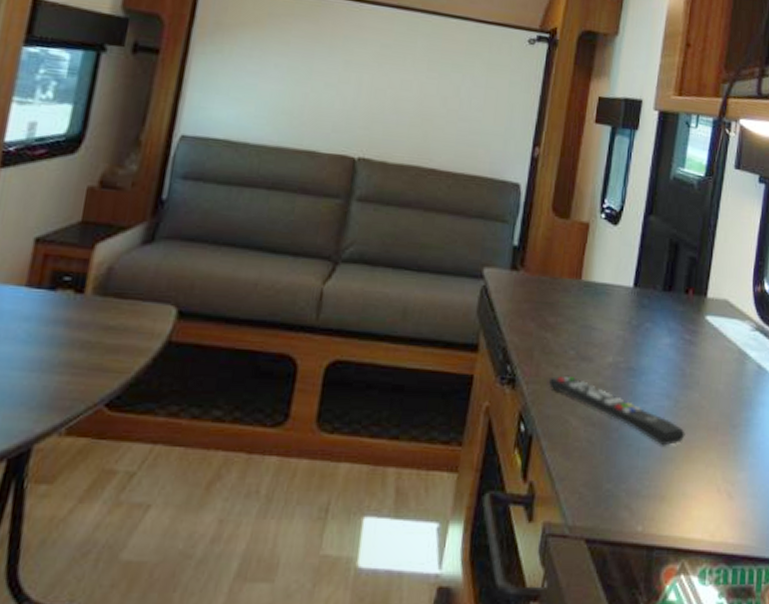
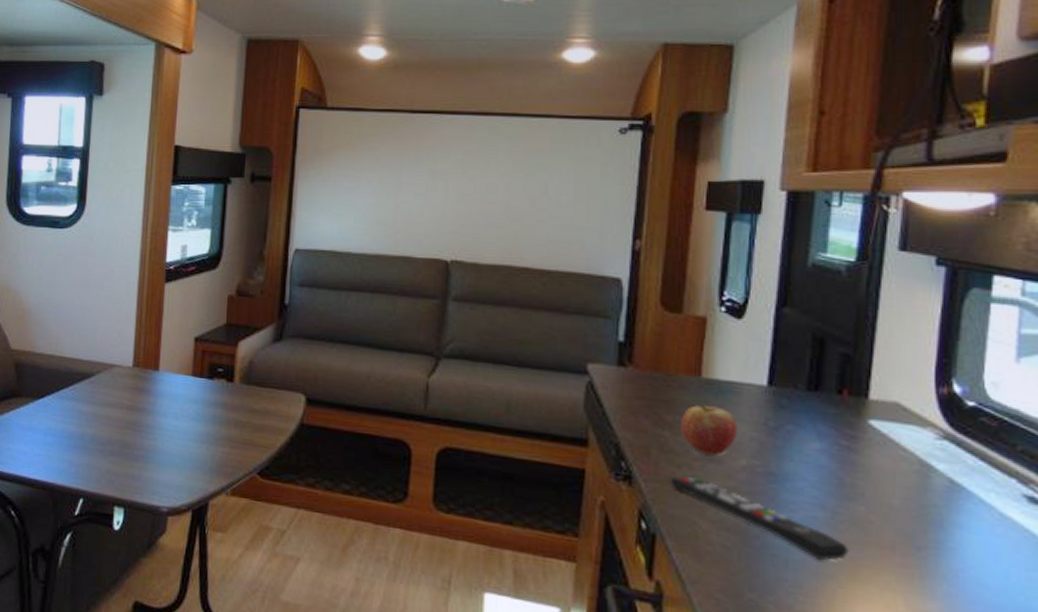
fruit: none [561,305,608,354] -> present [681,404,738,456]

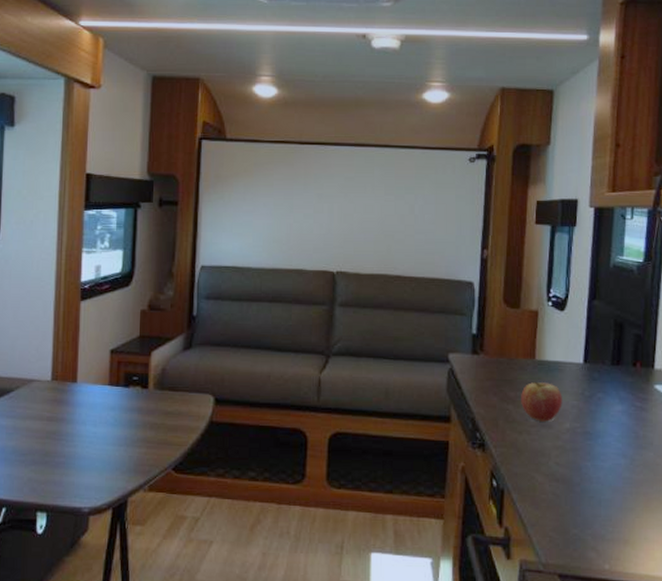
remote control: present [669,476,849,561] -> none [513,440,643,498]

